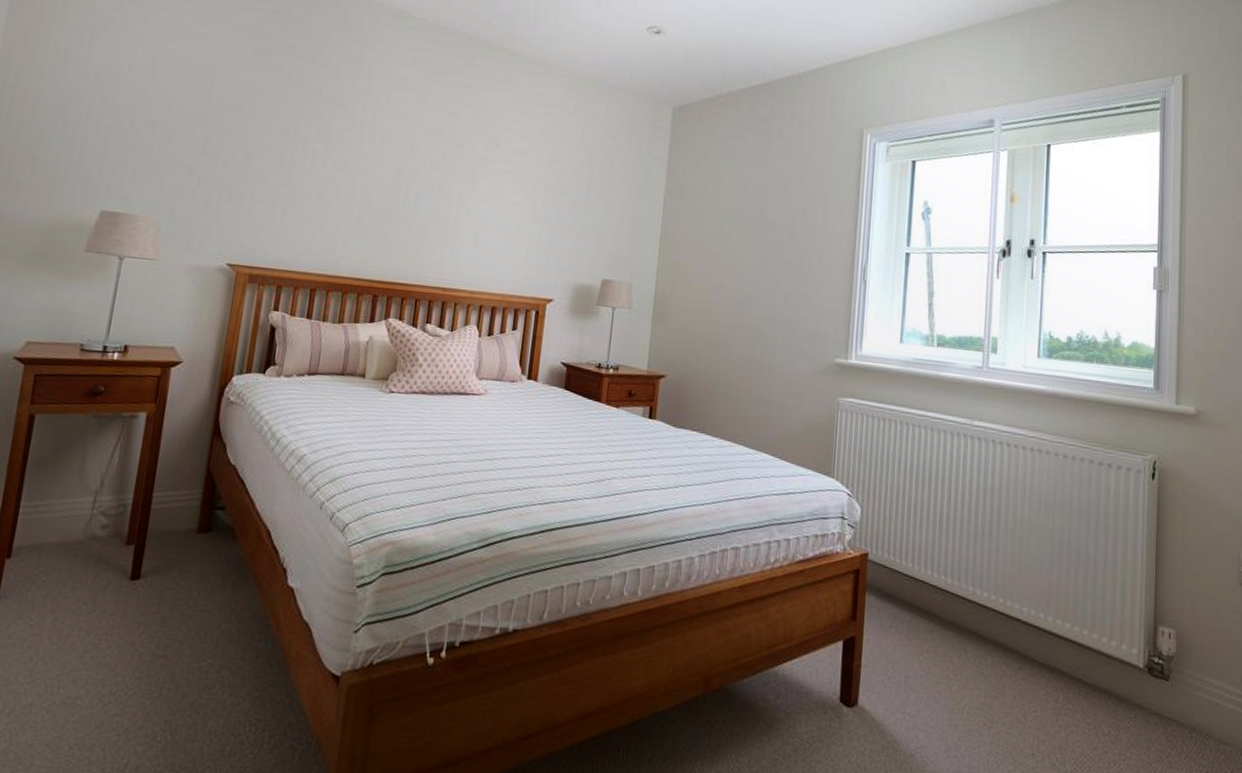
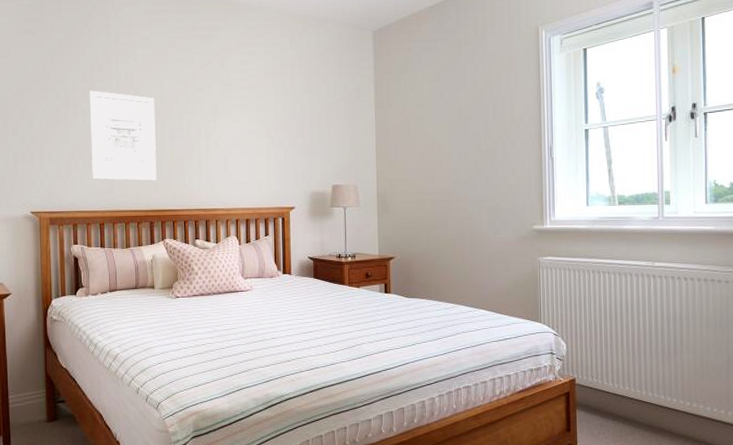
wall art: none [311,128,404,247] -> present [89,90,157,181]

